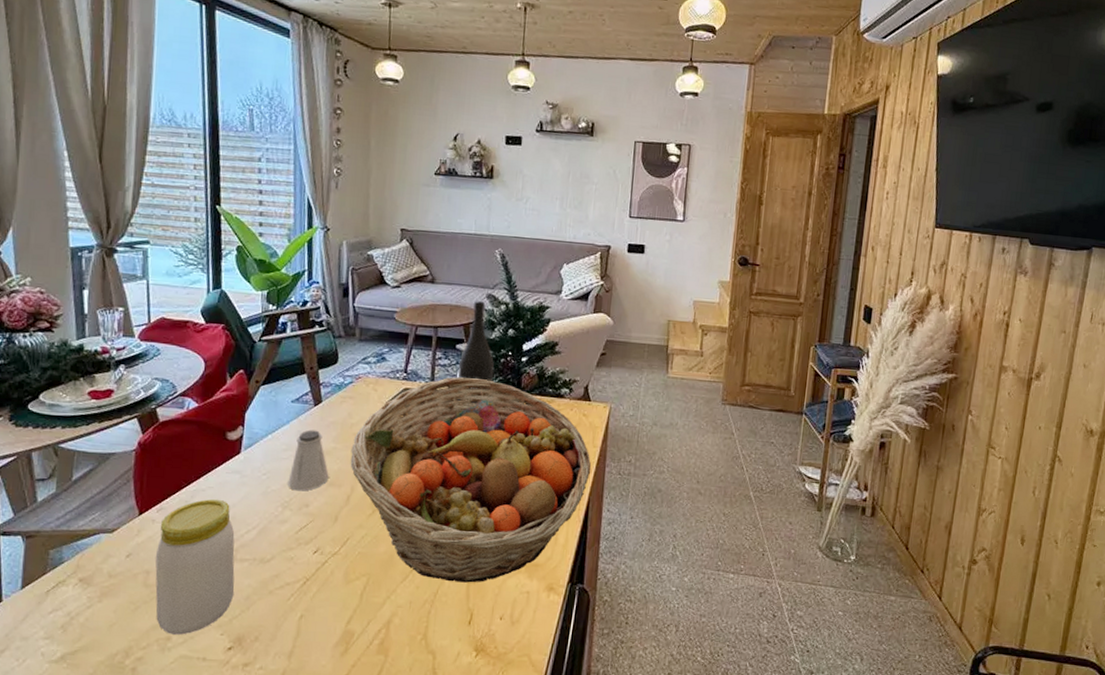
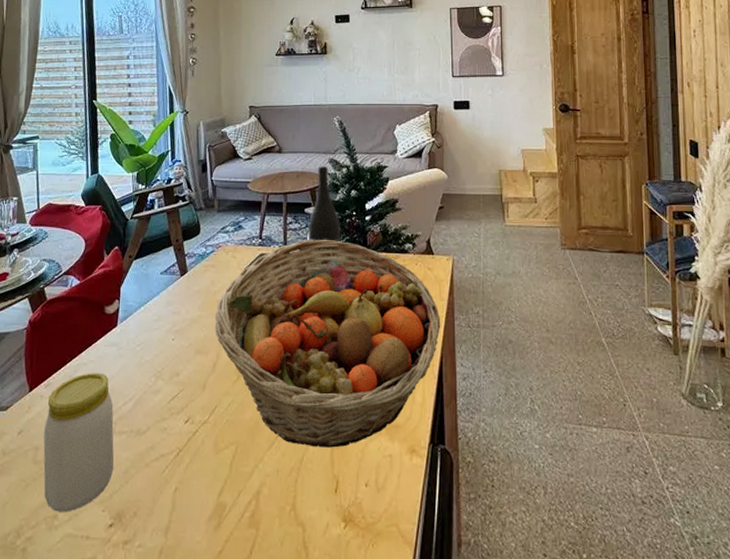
saltshaker: present [288,430,329,491] -> none [159,299,196,360]

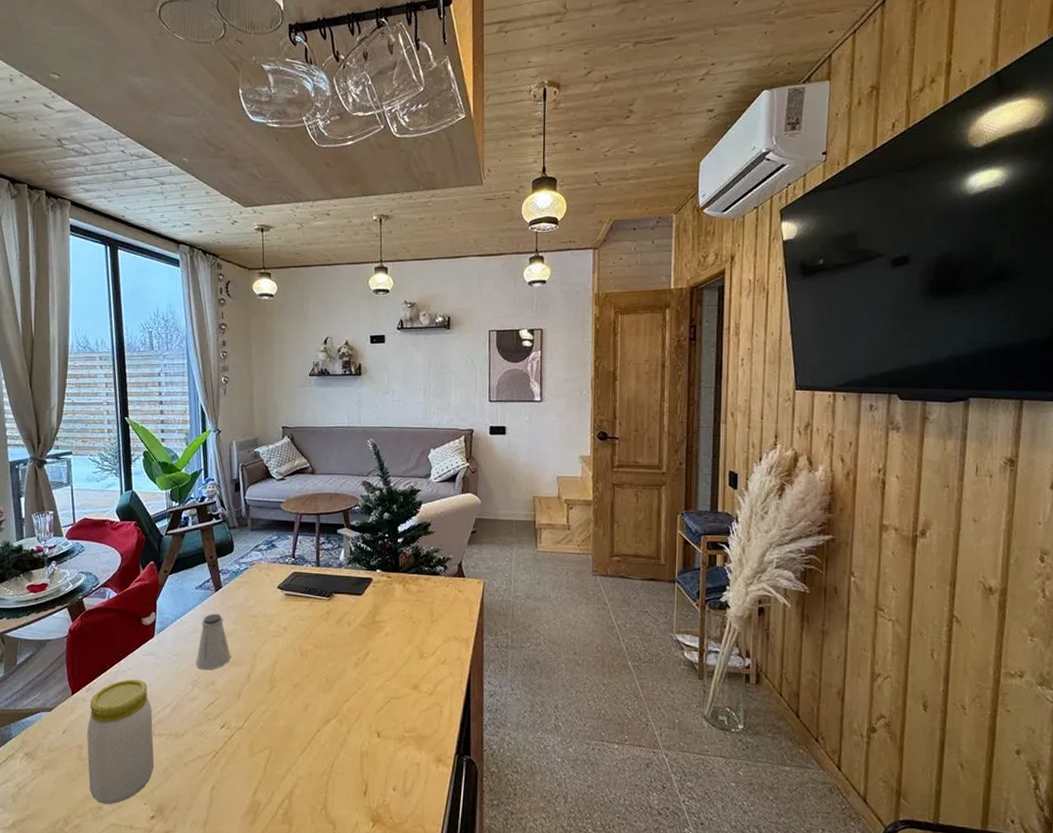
saltshaker: none [159,299,196,360] -> present [196,613,231,670]
fruit basket: present [215,239,441,448] -> none [249,559,470,755]
wine bottle: present [308,166,341,264] -> none [340,488,373,583]

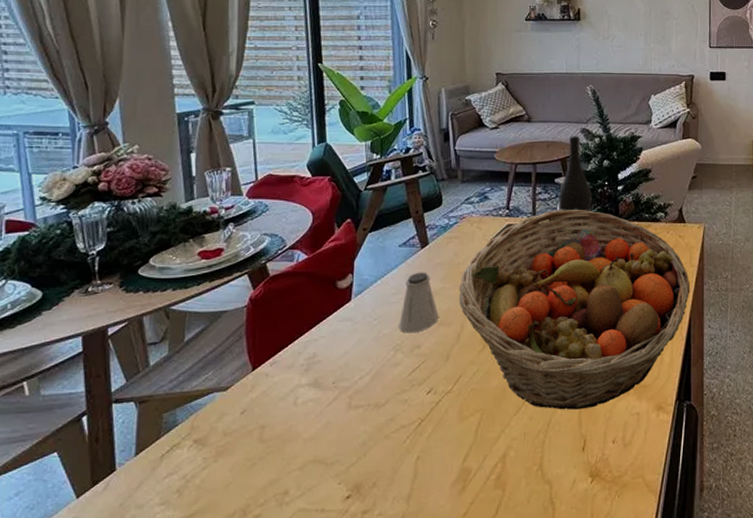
jar: present [86,679,155,805] -> none [270,348,351,488]
fruit basket: none [249,559,470,755] -> present [459,209,691,410]
wine bottle: none [340,488,373,583] -> present [558,136,593,233]

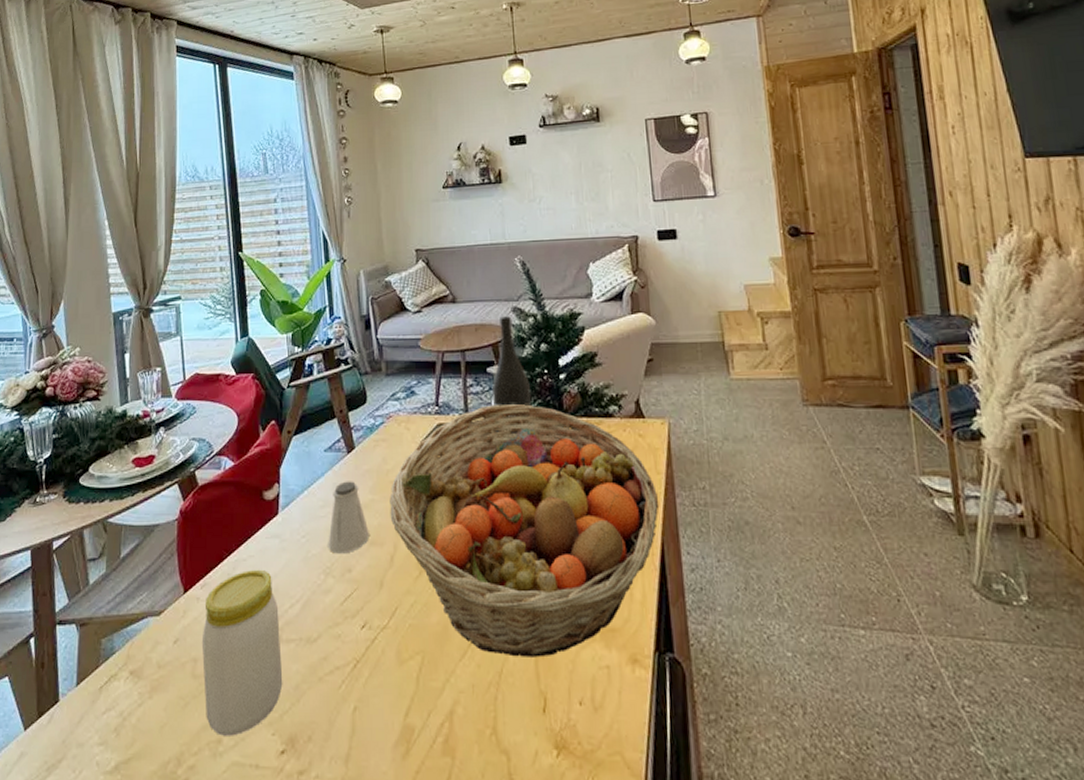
jar: none [270,348,351,488] -> present [201,569,283,736]

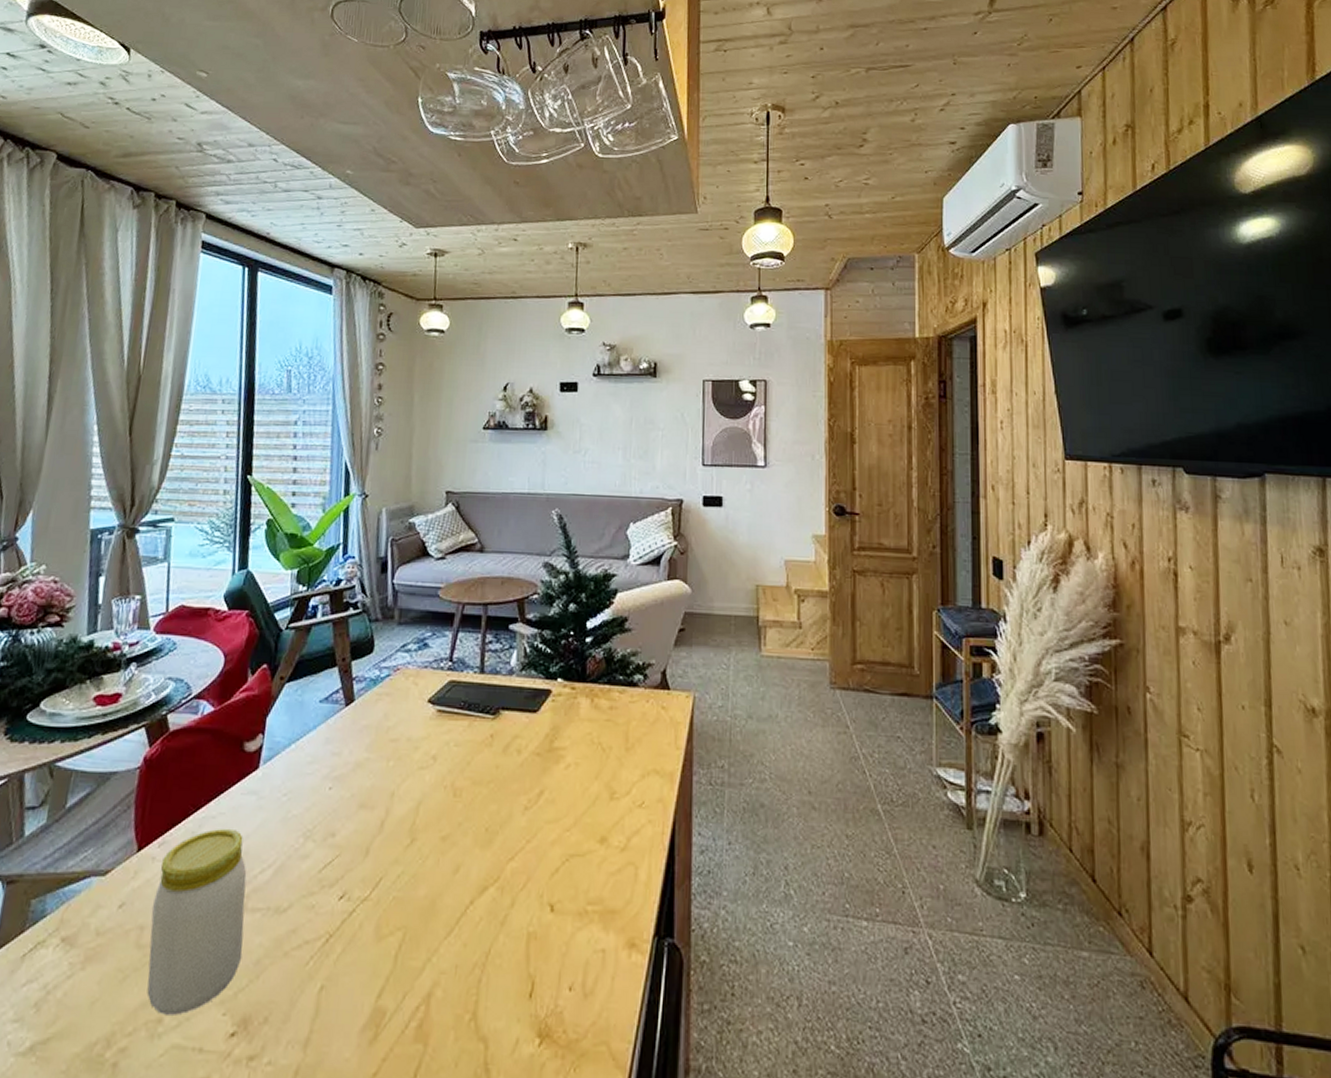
saltshaker: present [328,481,369,554] -> none [311,736,360,816]
fruit basket: present [389,403,660,658] -> none [385,664,675,938]
wine bottle: present [491,316,532,433] -> none [511,571,554,697]

